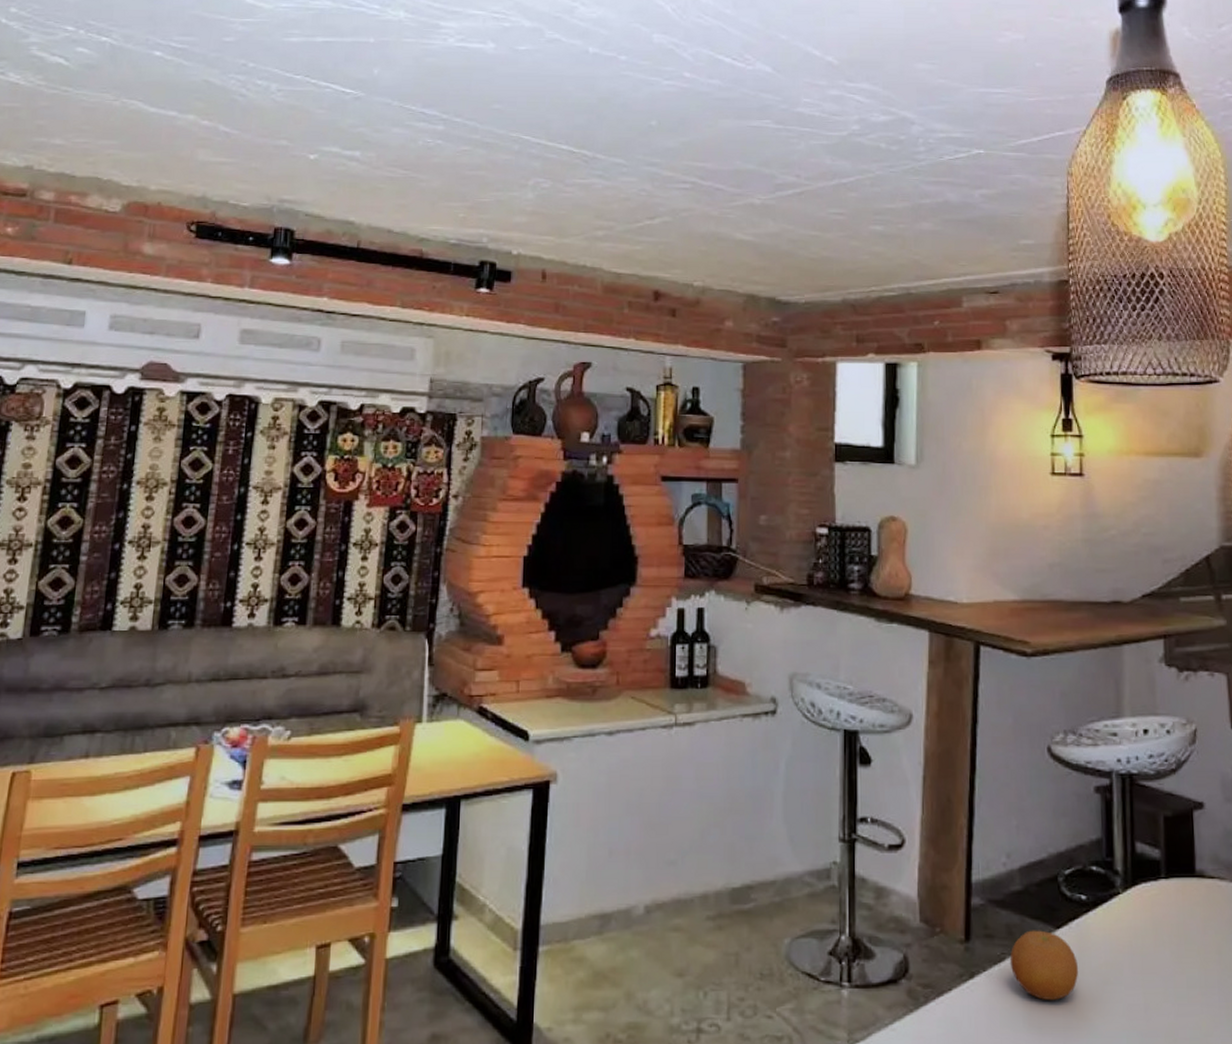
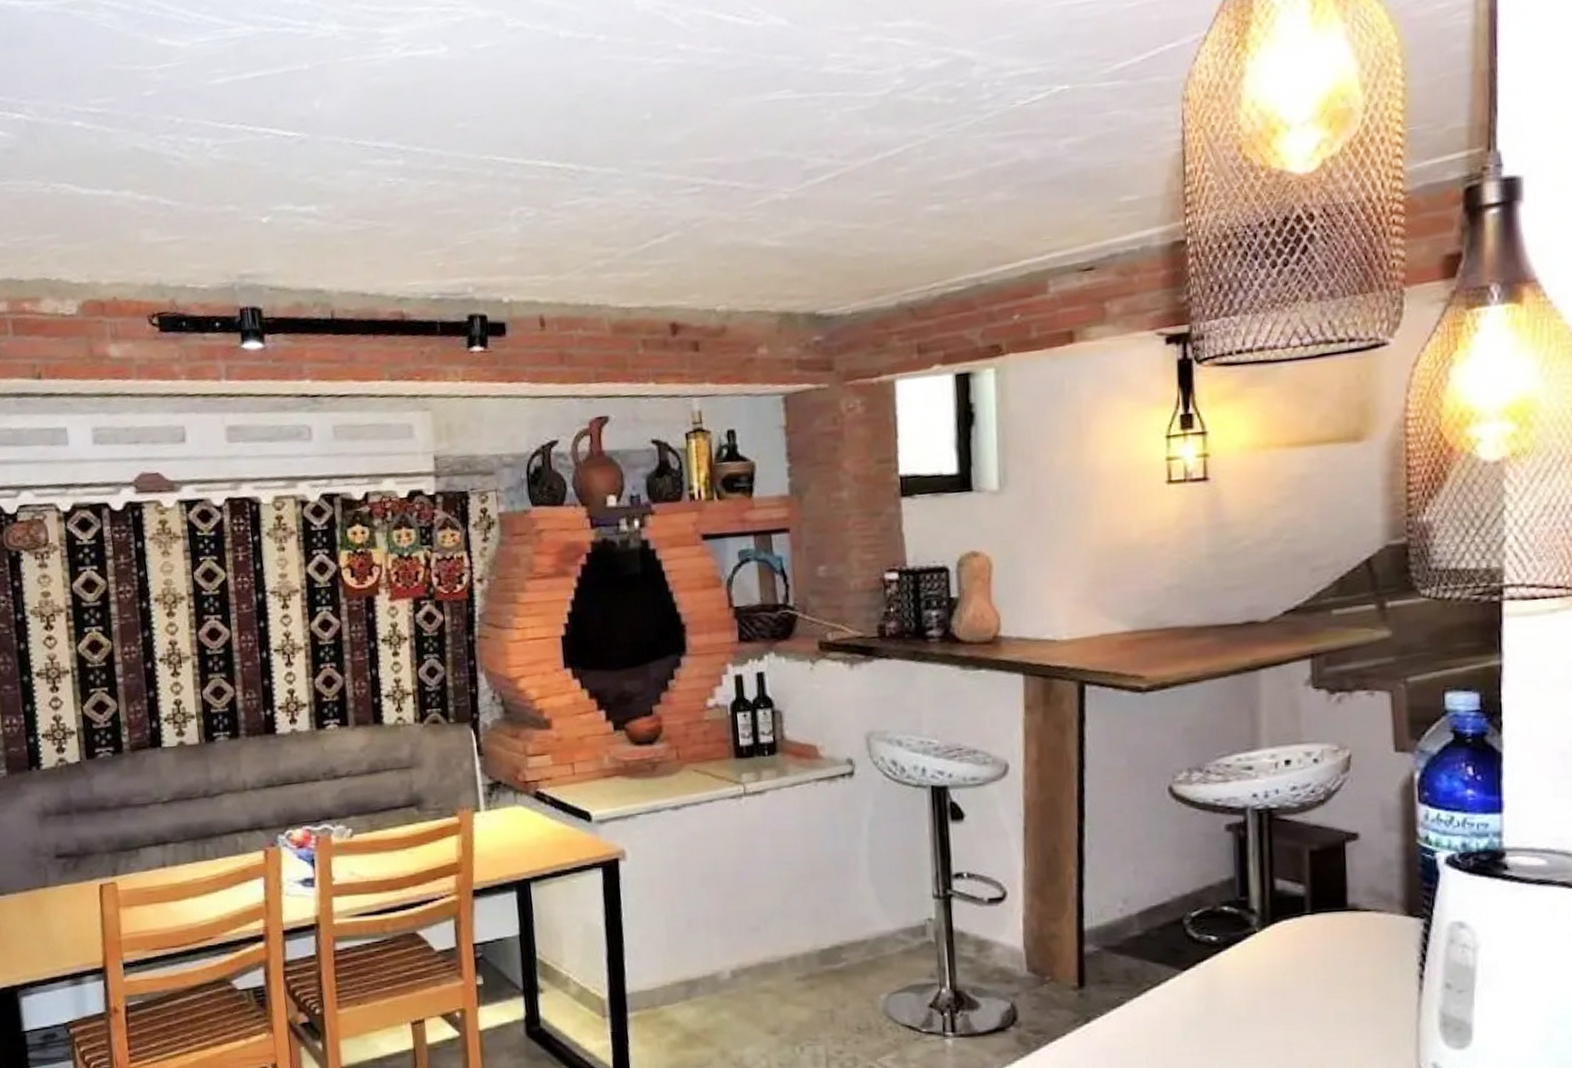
fruit: present [1009,930,1078,1001] -> none [1129,973,1208,1041]

